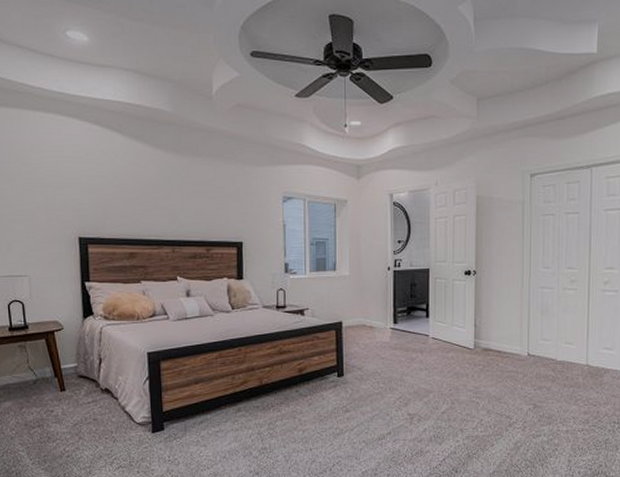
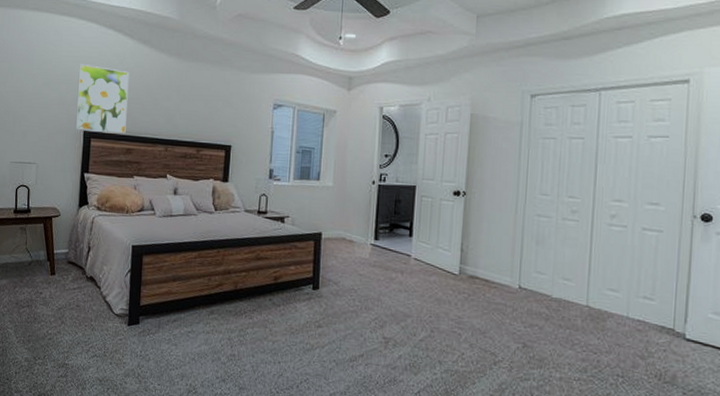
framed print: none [64,164,127,237] -> present [76,63,129,133]

